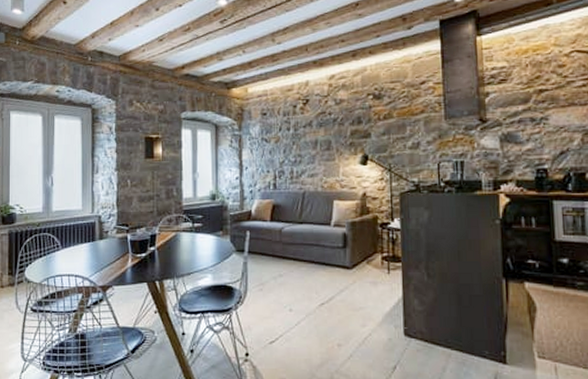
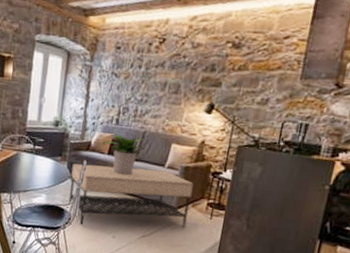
coffee table: none [235,230,364,301] -> present [68,163,194,227]
potted plant: none [262,199,309,241] -> present [101,134,146,175]

